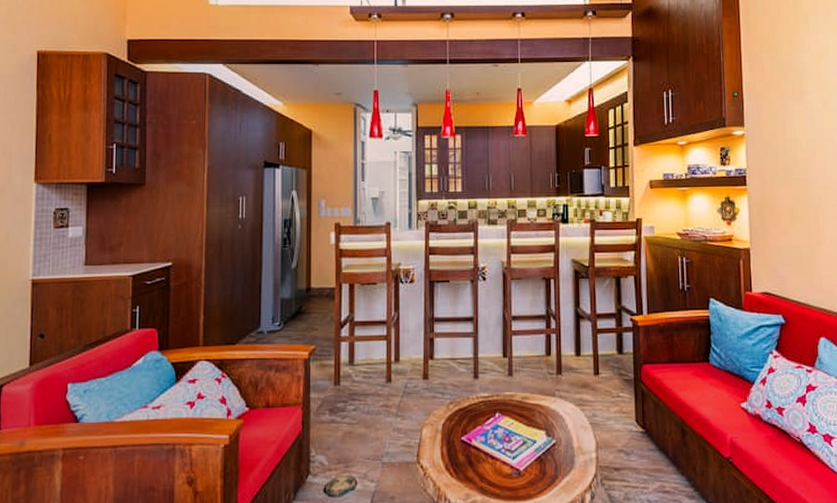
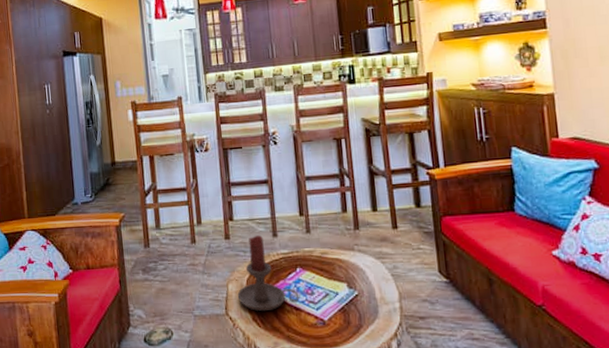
candle holder: none [431,376,496,460] -> present [237,235,299,312]

